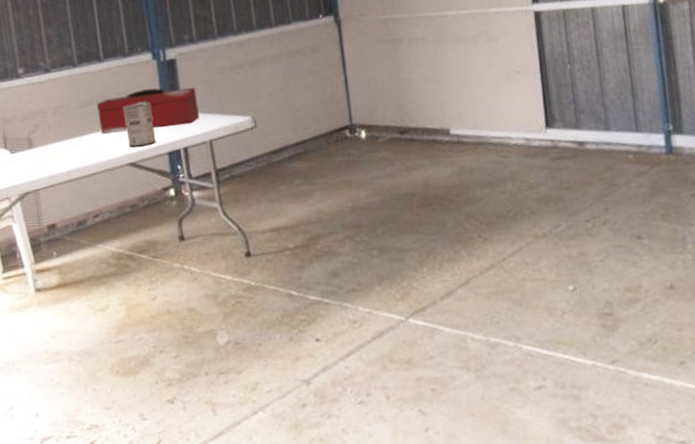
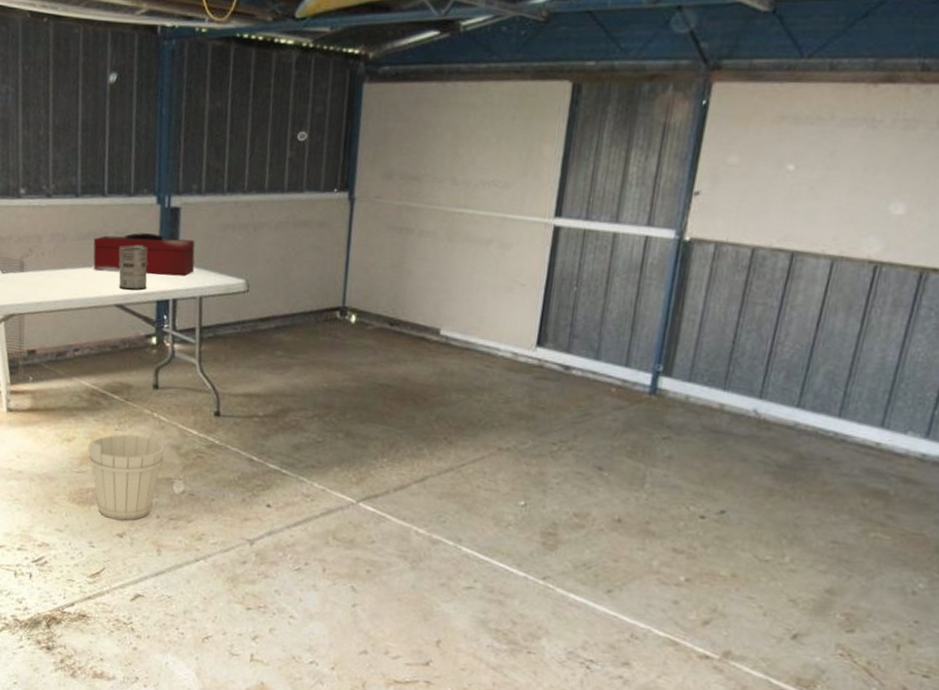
bucket: none [123,283,202,386] -> present [88,430,165,521]

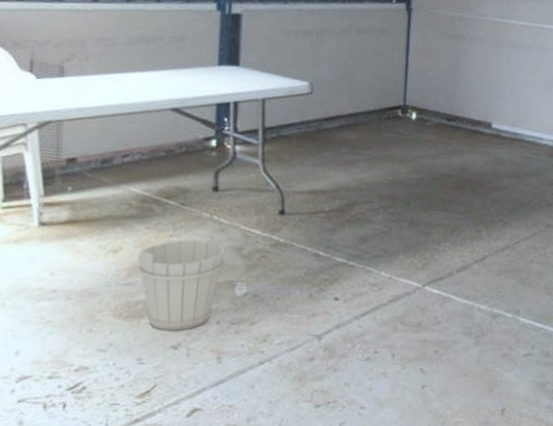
toolbox: present [93,233,195,277] -> none [146,38,257,80]
paint can: present [119,246,148,290] -> none [175,50,207,94]

